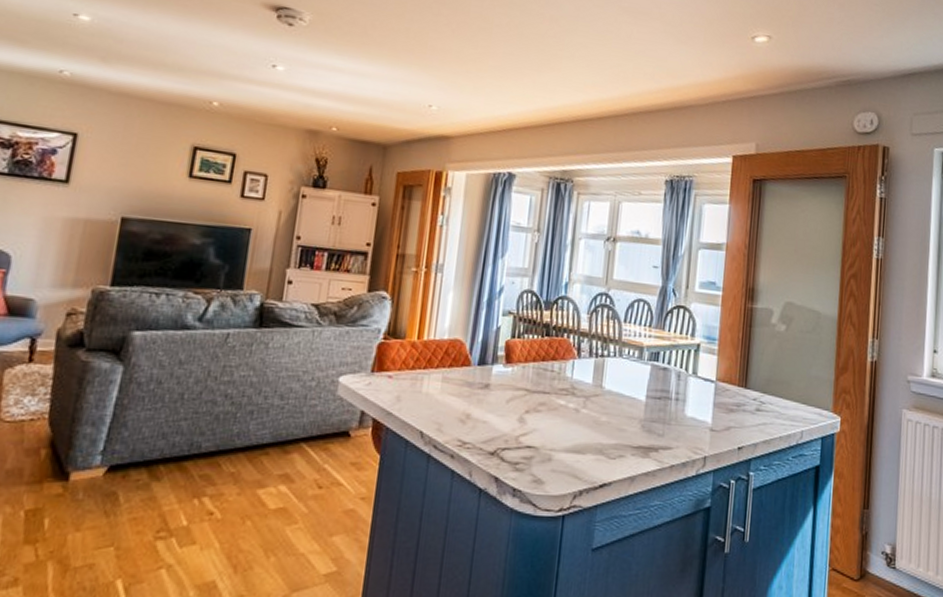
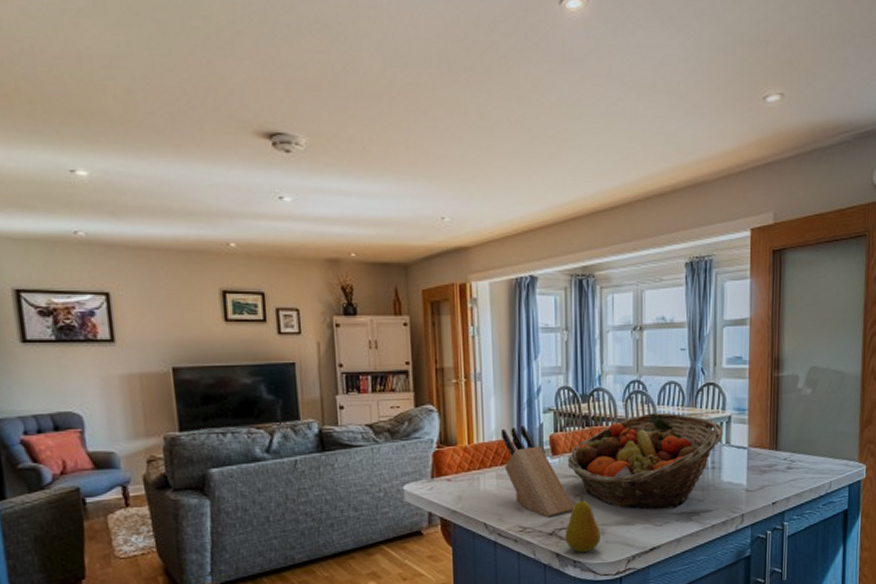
knife block: none [452,325,523,434] -> present [500,425,575,518]
fruit: none [507,411,548,481] -> present [565,494,600,553]
fruit basket: none [521,330,691,440] -> present [567,412,723,510]

